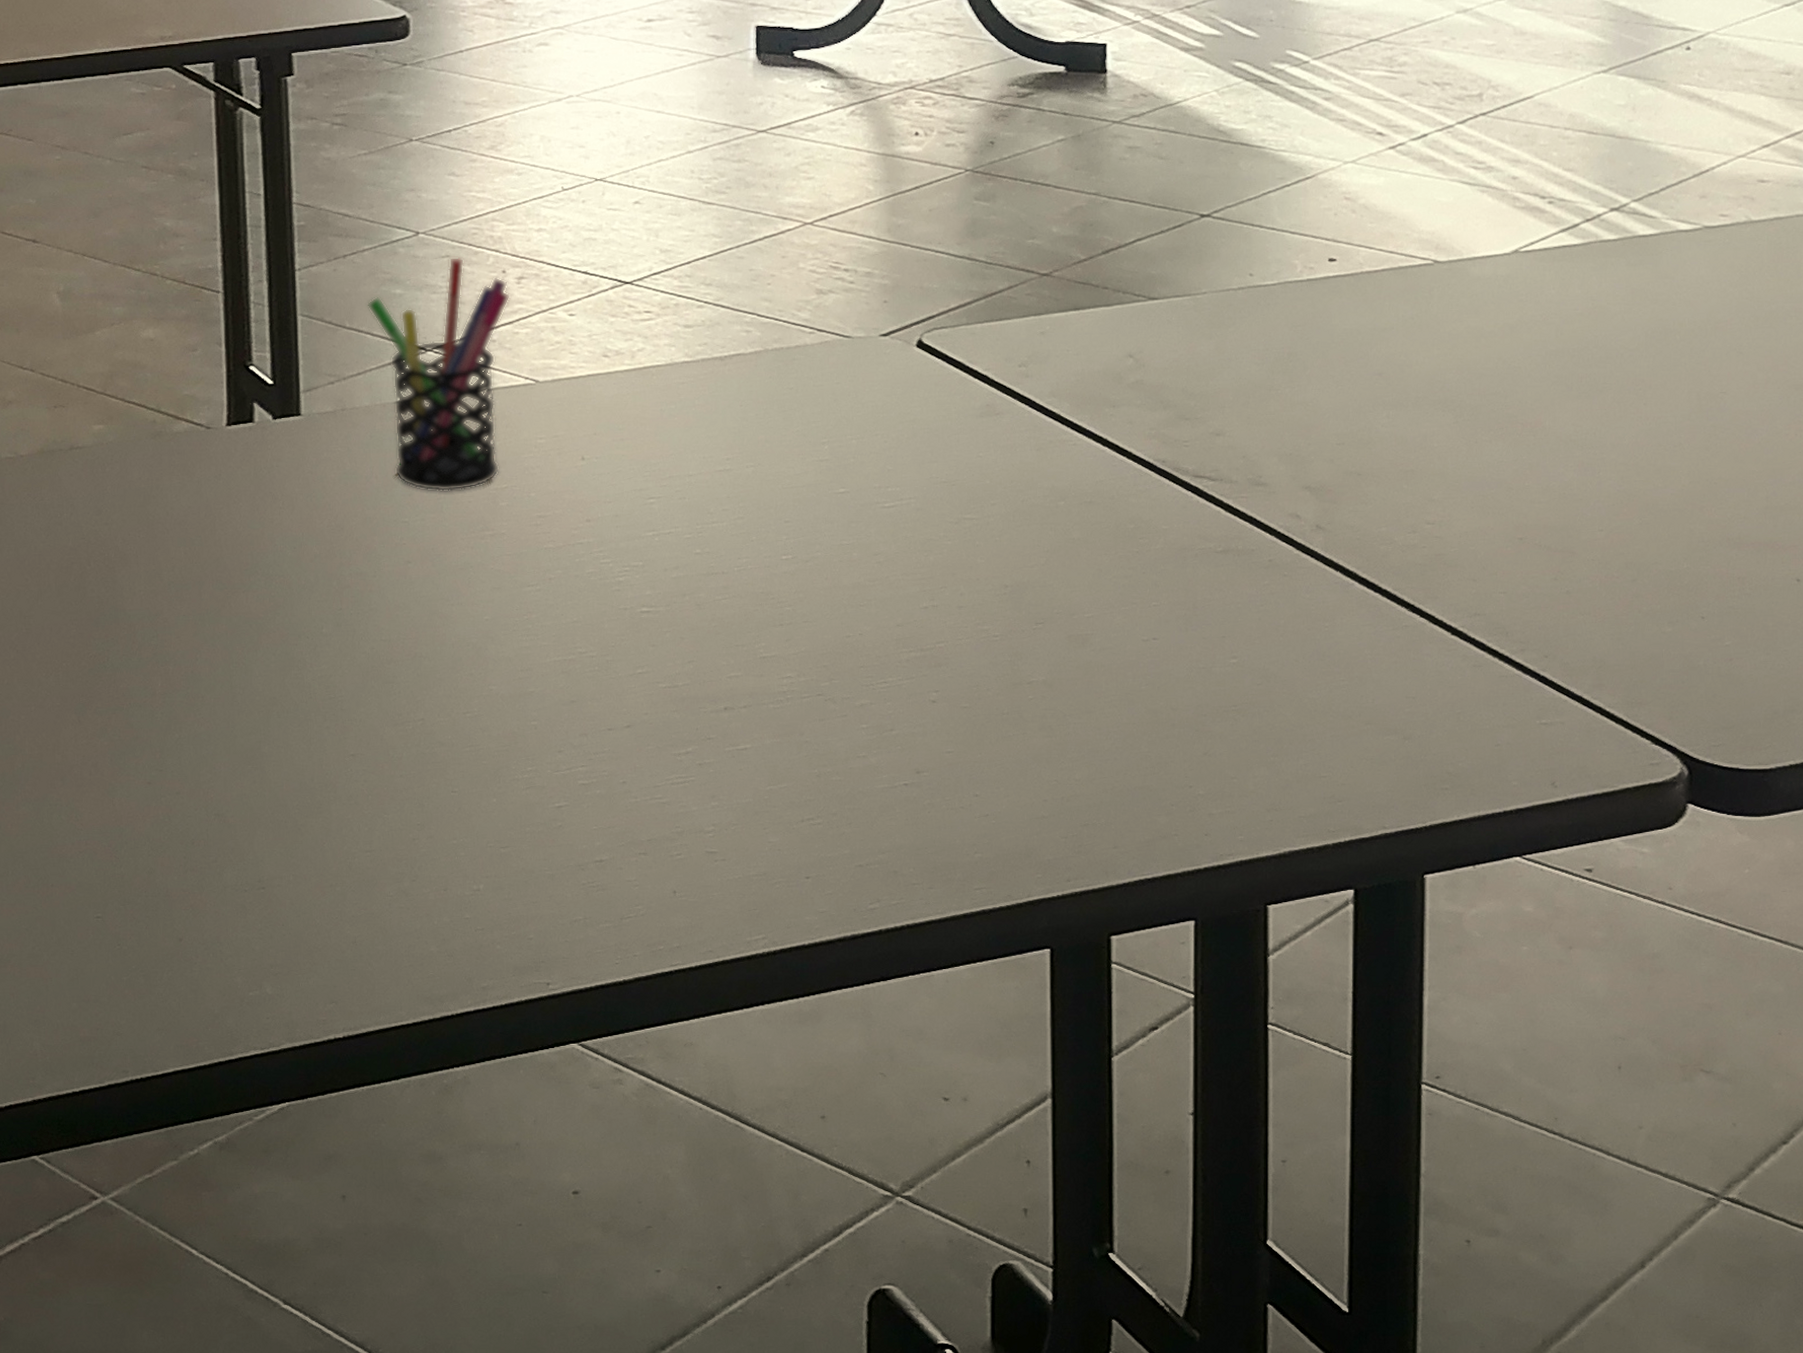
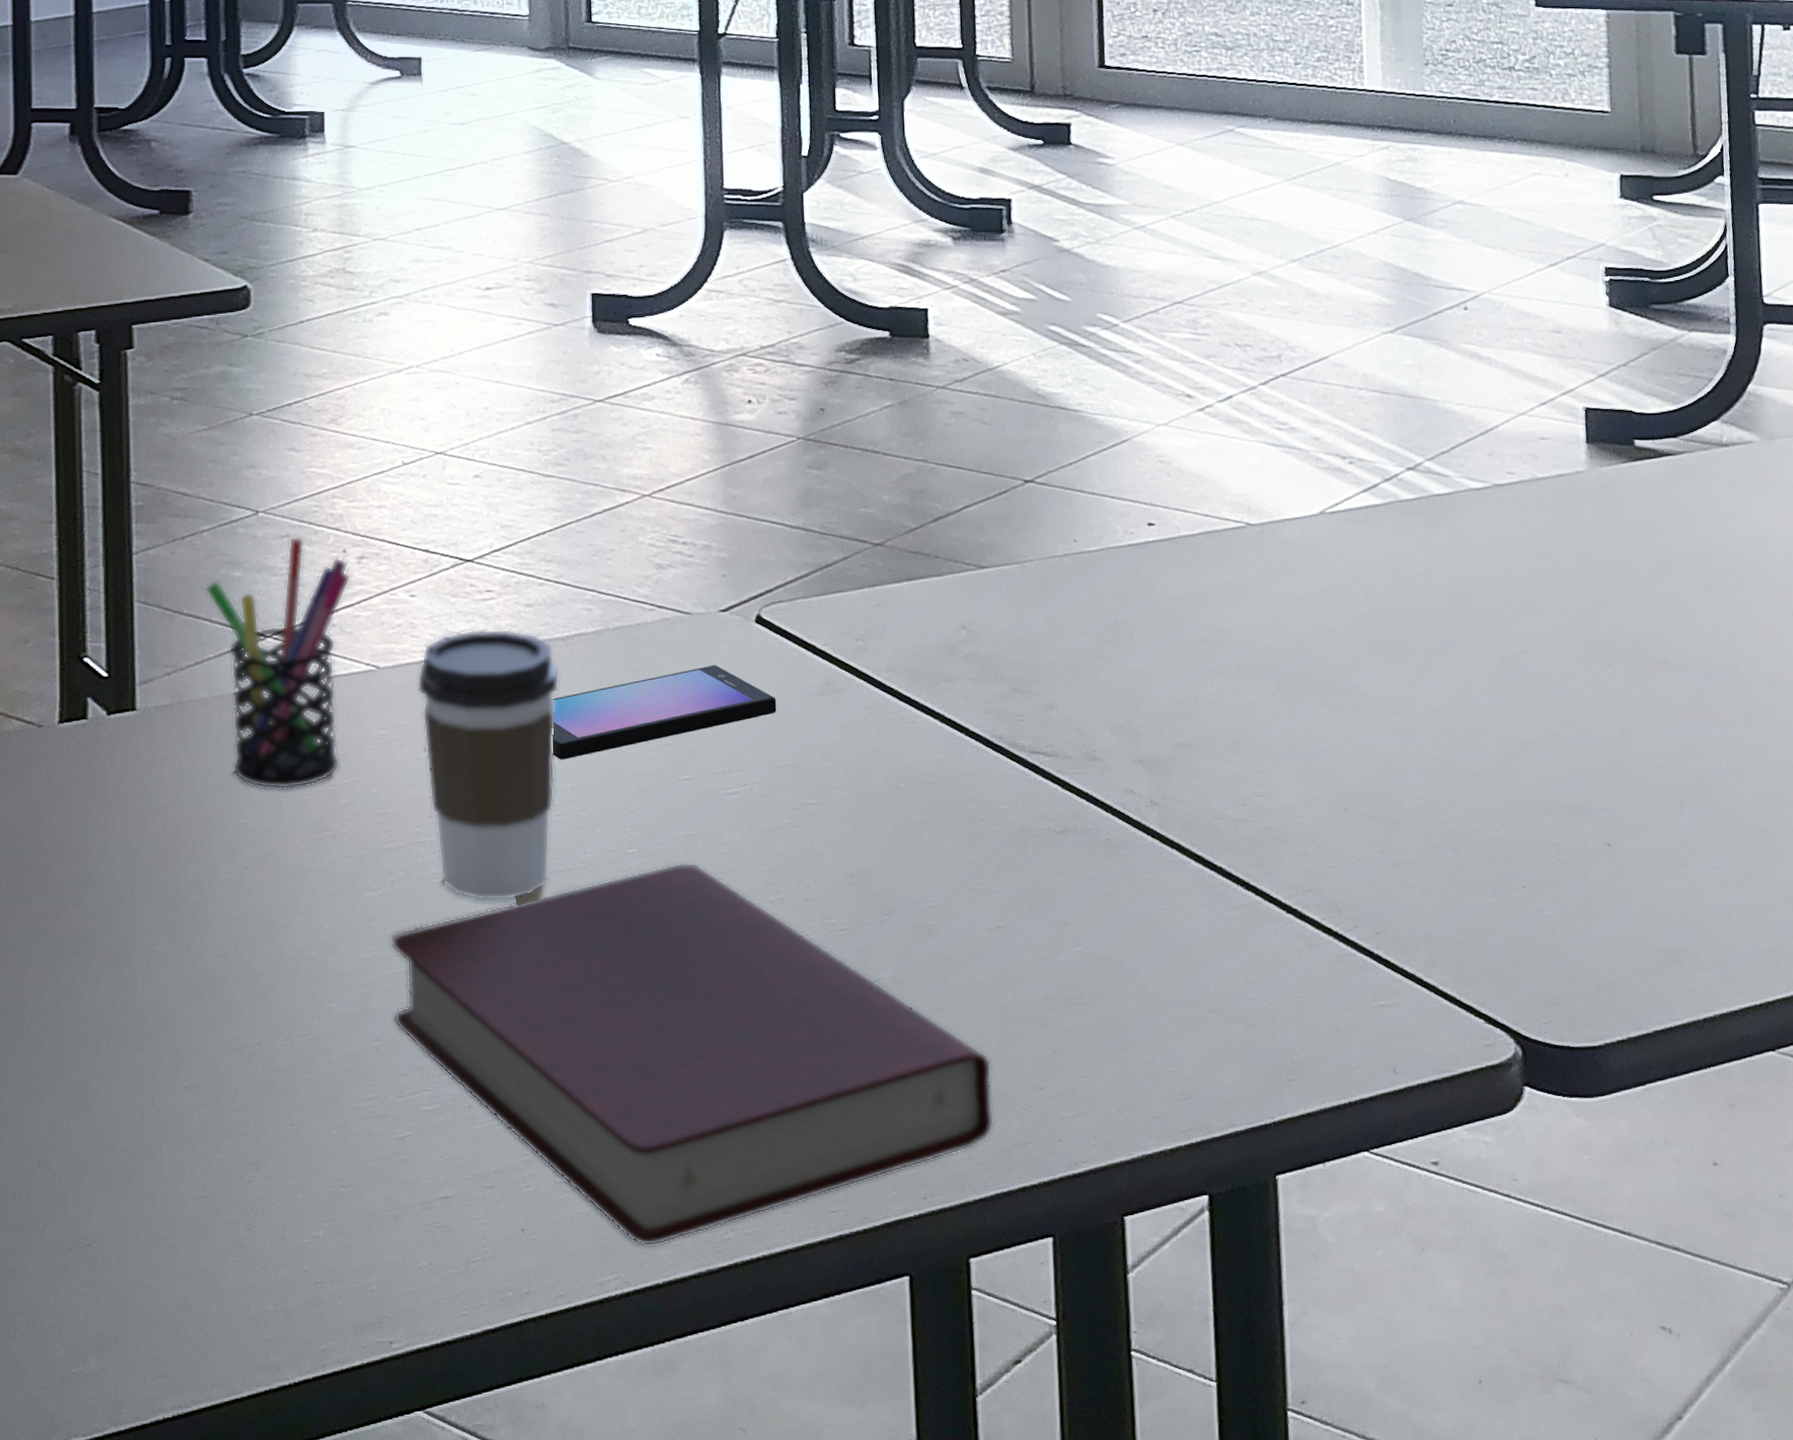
book: none [548,569,1141,912] -> present [390,862,994,1247]
coffee cup: none [576,348,718,599] -> present [417,628,560,902]
smartphone: none [709,386,936,472] -> present [552,665,777,760]

